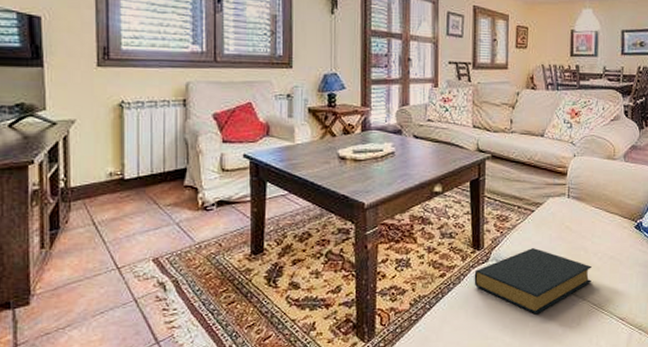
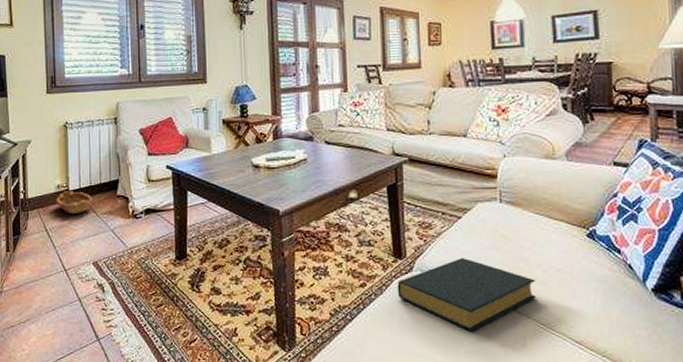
basket: none [107,180,154,205] -> present [56,191,92,214]

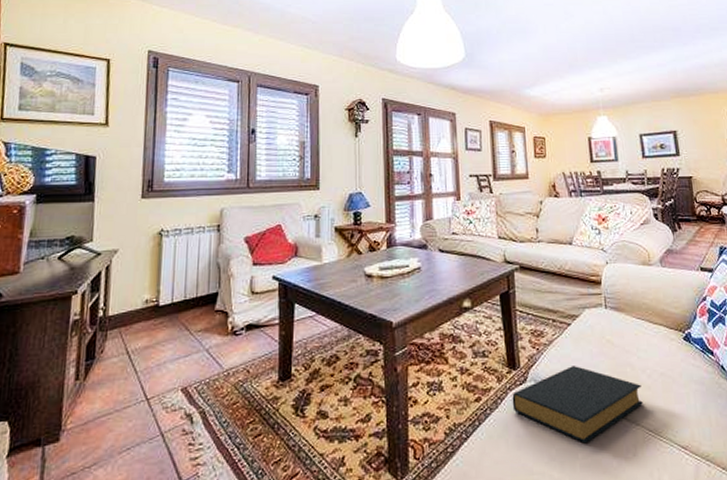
basket: present [56,191,92,214] -> none [142,306,186,332]

